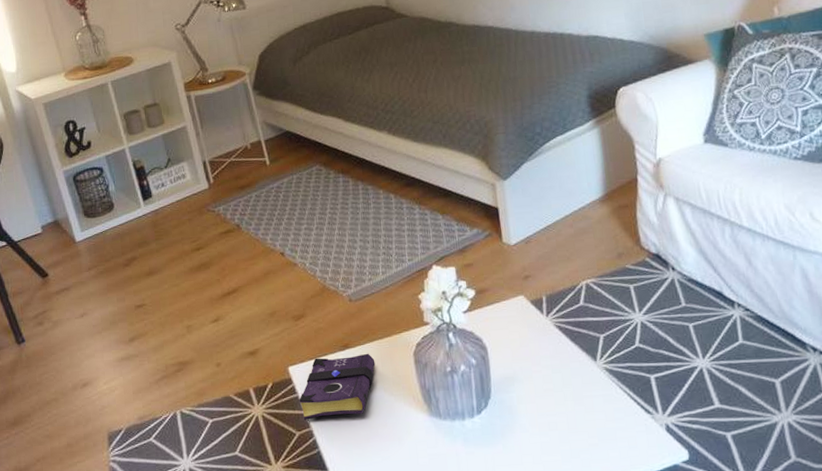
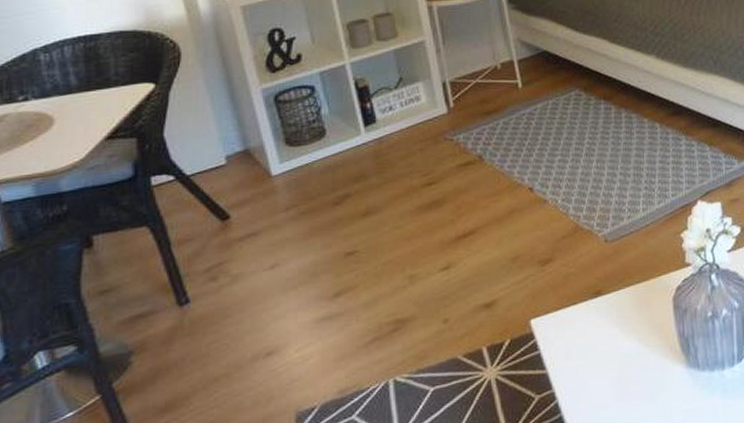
book: present [299,353,376,420] -> none [541,300,631,381]

